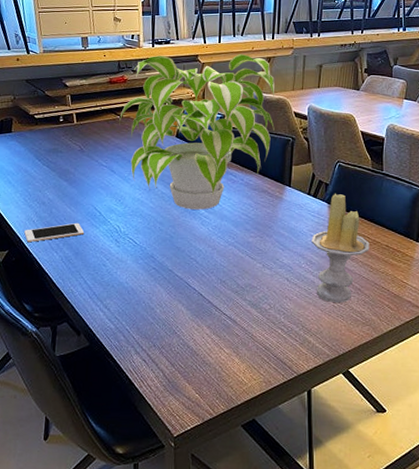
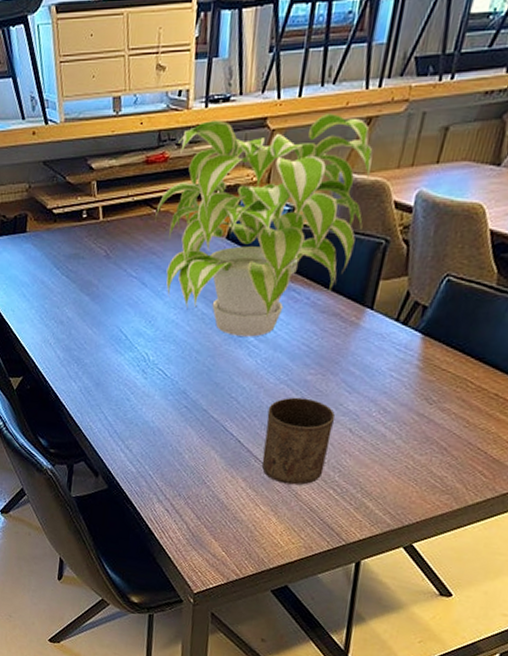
cell phone: present [24,222,85,243] -> none [40,347,107,369]
cup: none [221,255,275,328] -> present [261,397,336,486]
candle: present [312,193,370,304] -> none [385,319,472,464]

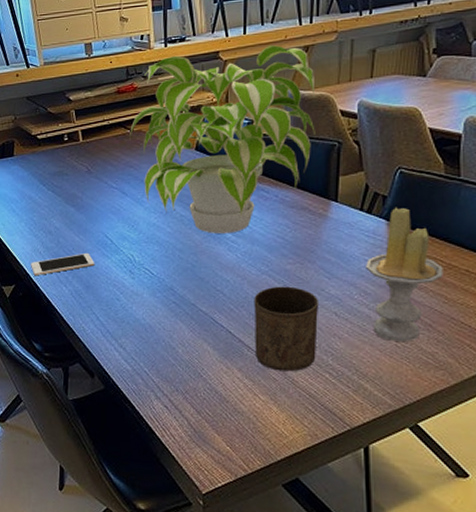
cell phone: none [40,347,107,369] -> present [31,252,95,276]
candle: none [385,319,472,464] -> present [366,207,443,343]

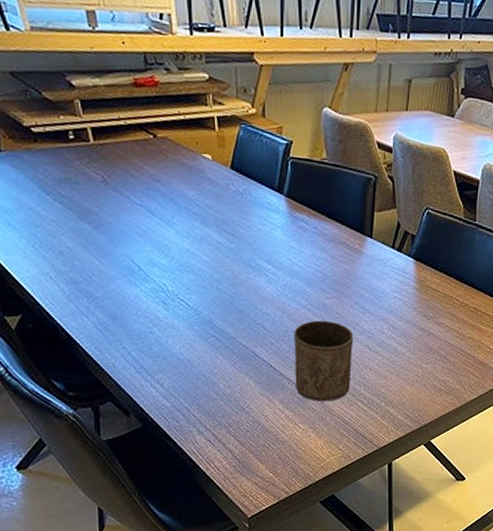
cell phone: present [31,252,95,276] -> none [40,279,122,305]
plant: present [130,44,315,233] -> none [153,48,353,265]
candle: present [366,207,443,343] -> none [395,246,457,373]

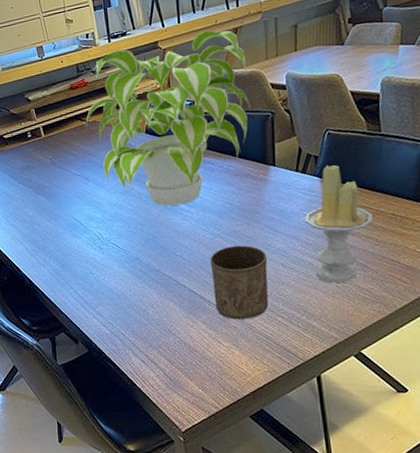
plant: none [153,48,353,265] -> present [86,30,251,206]
candle: none [395,246,457,373] -> present [305,165,373,284]

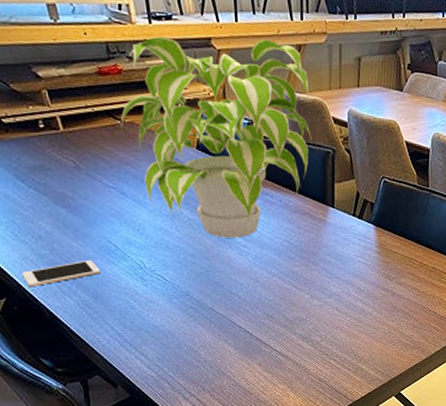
cell phone: none [11,235,68,261] -> present [22,259,101,288]
cup: present [210,245,269,320] -> none [267,287,324,363]
candle: present [305,165,373,284] -> none [359,213,417,330]

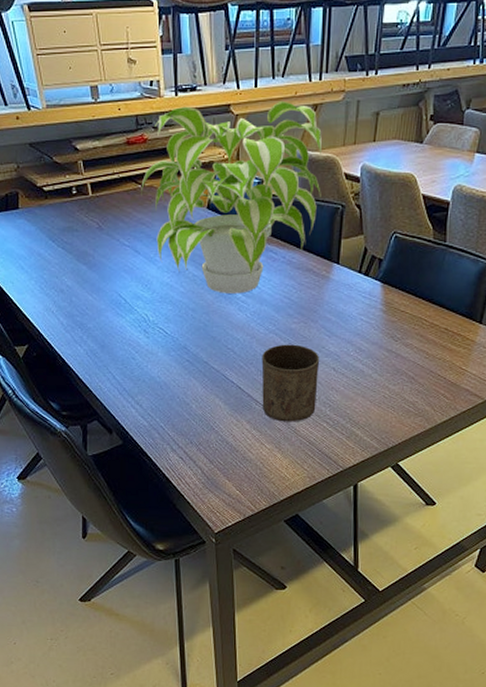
cell phone: present [22,259,101,288] -> none [44,312,110,336]
cup: none [267,287,324,363] -> present [261,344,320,422]

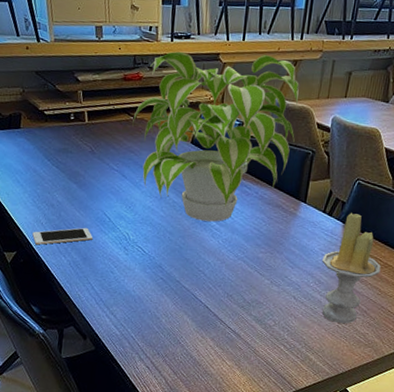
cell phone: none [44,312,110,336] -> present [32,227,93,245]
cup: present [261,344,320,422] -> none [226,271,283,343]
candle: none [361,270,427,394] -> present [321,212,381,324]

